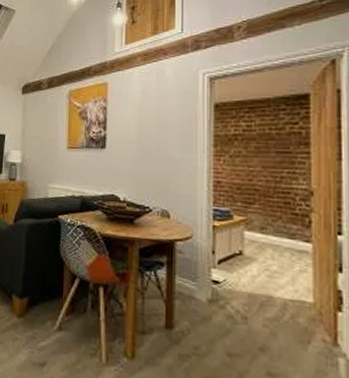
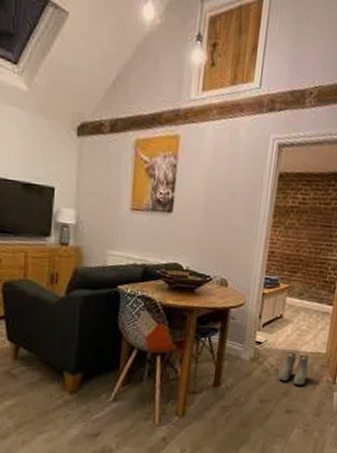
boots: none [250,297,291,342] -> present [279,352,309,386]

